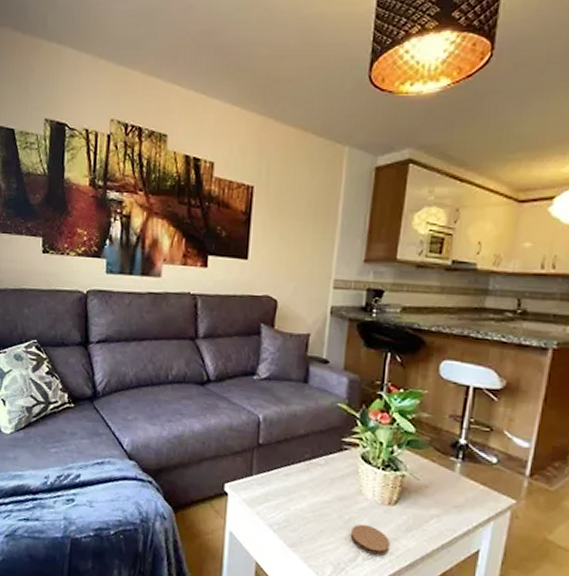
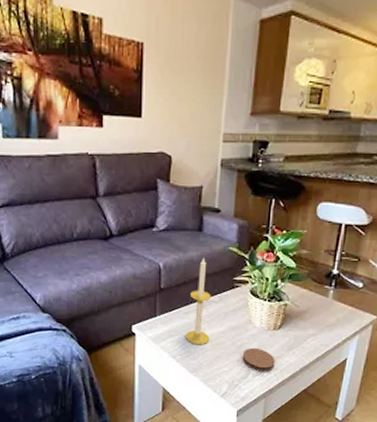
candle: none [284,412,316,515] -> present [185,257,211,345]

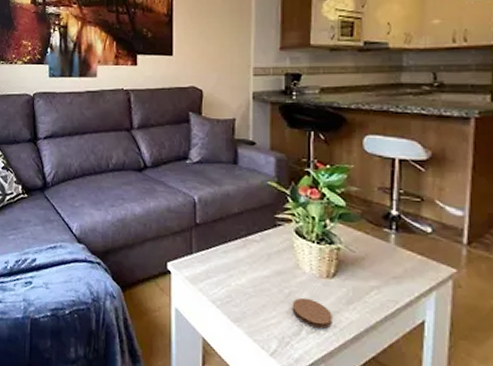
candle: present [185,257,211,345] -> none [224,192,253,290]

